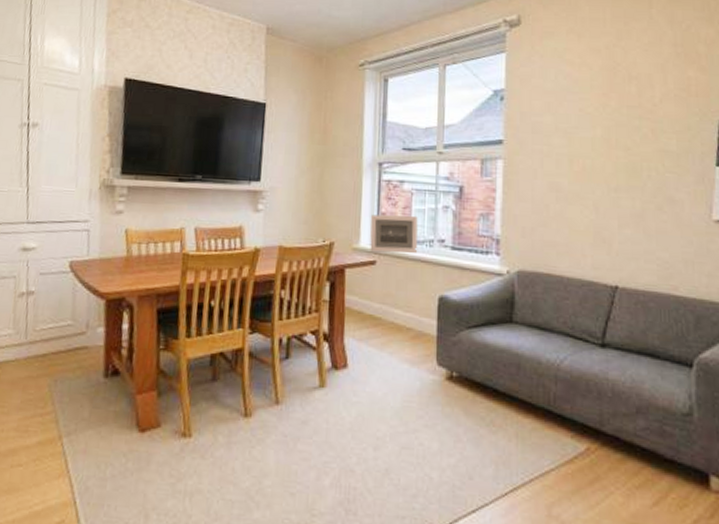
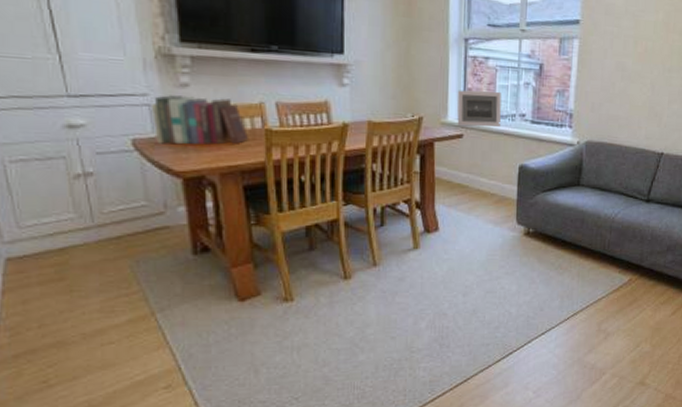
books: none [89,221,168,268] -> present [150,95,249,145]

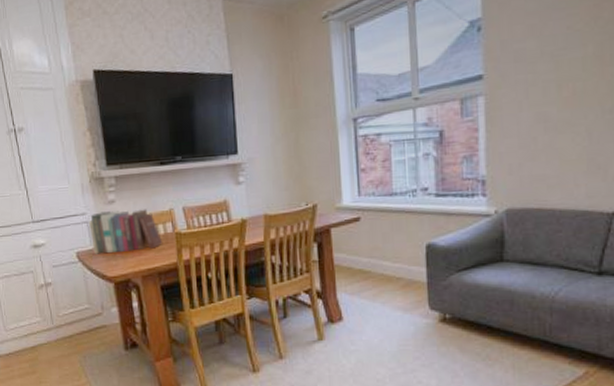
picture frame: present [457,90,502,128] -> none [351,167,402,209]

